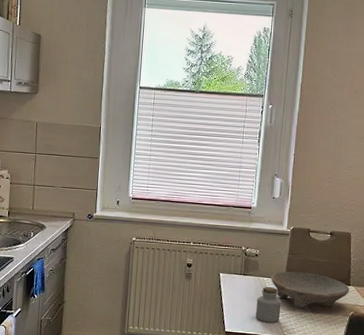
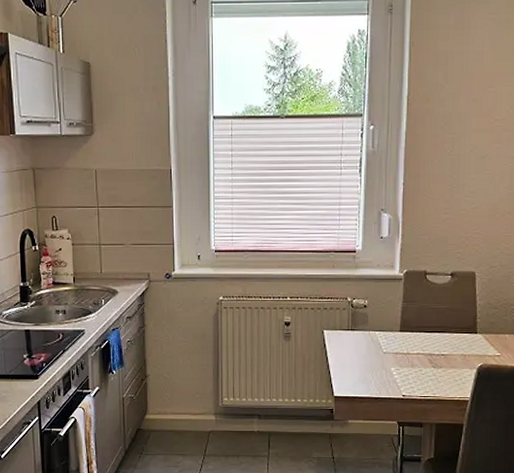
jar: present [256,286,282,323] -> none [368,341,397,382]
bowl: present [271,271,349,308] -> none [383,322,476,363]

